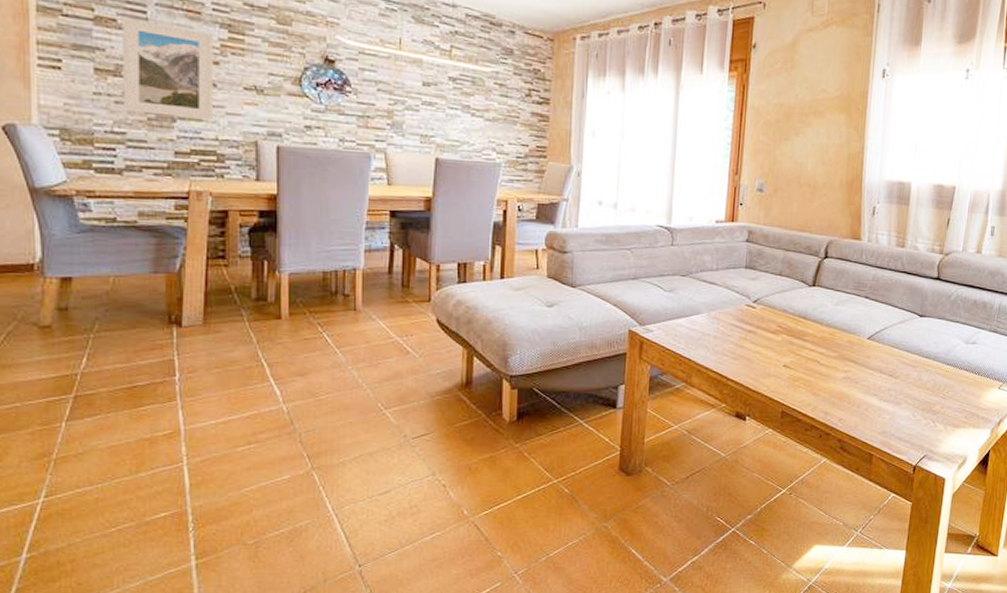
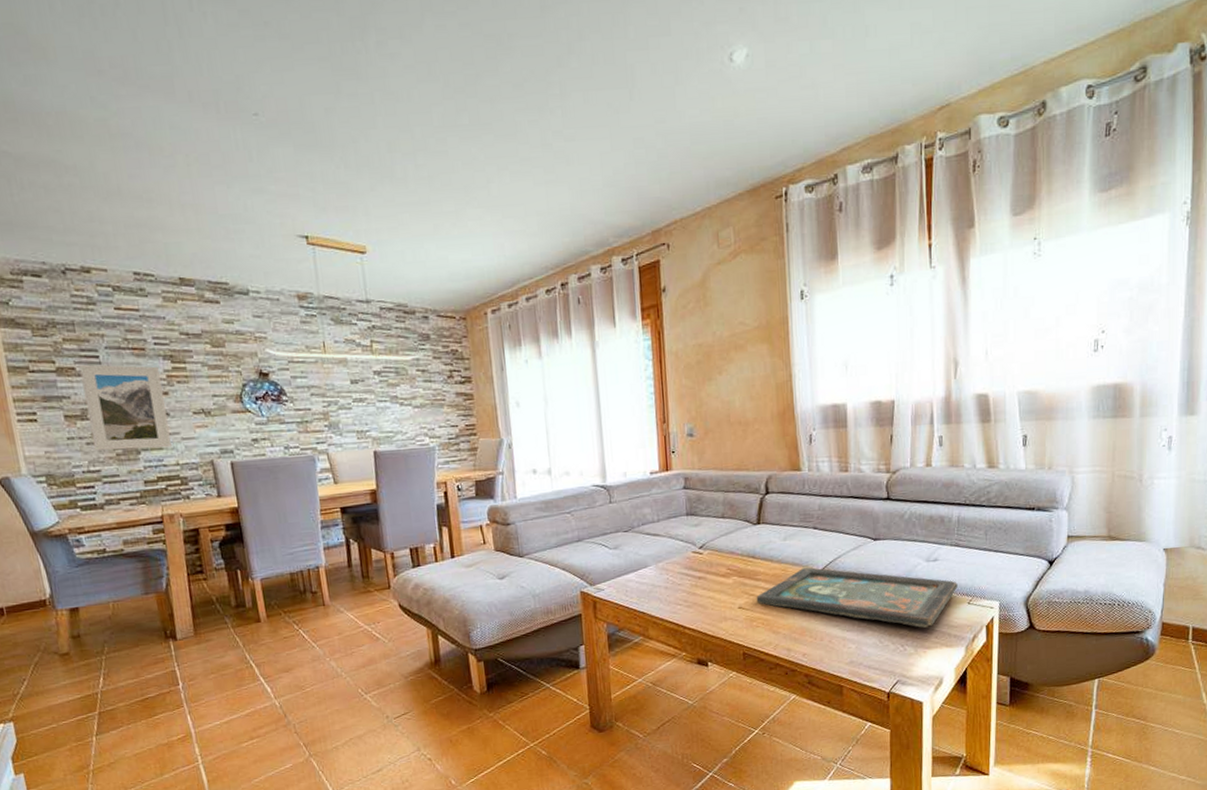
decorative tray: none [801,334,991,407] -> present [756,567,958,628]

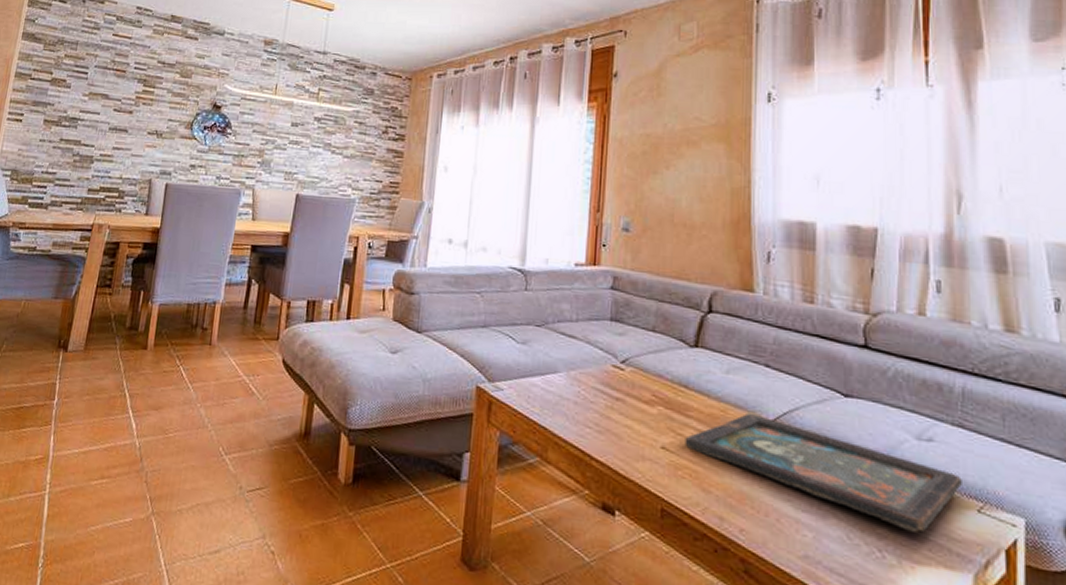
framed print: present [79,364,172,451] -> none [57,78,132,161]

